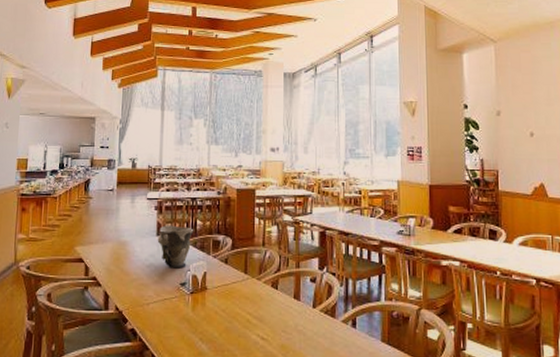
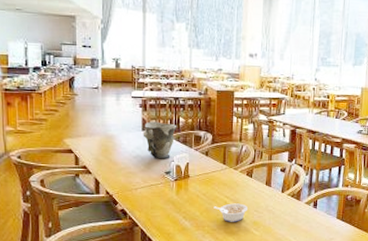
legume: none [234,321,275,346] -> present [214,203,249,222]

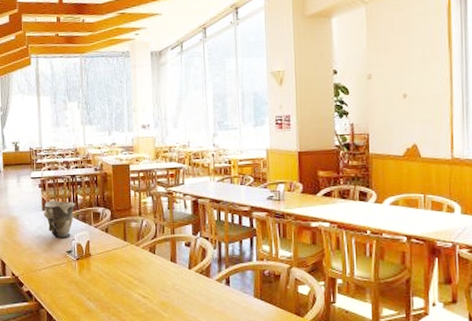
legume: present [214,203,249,222] -> none [118,282,154,303]

